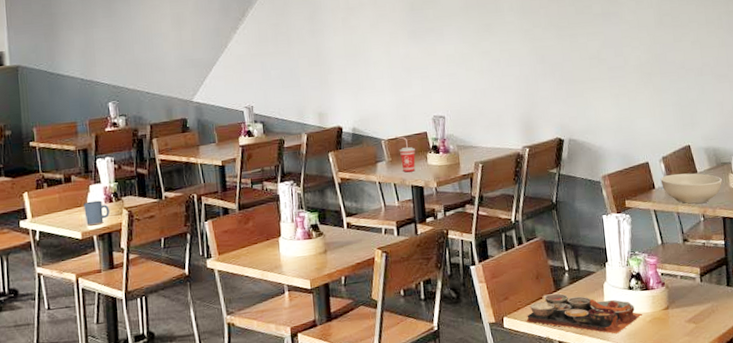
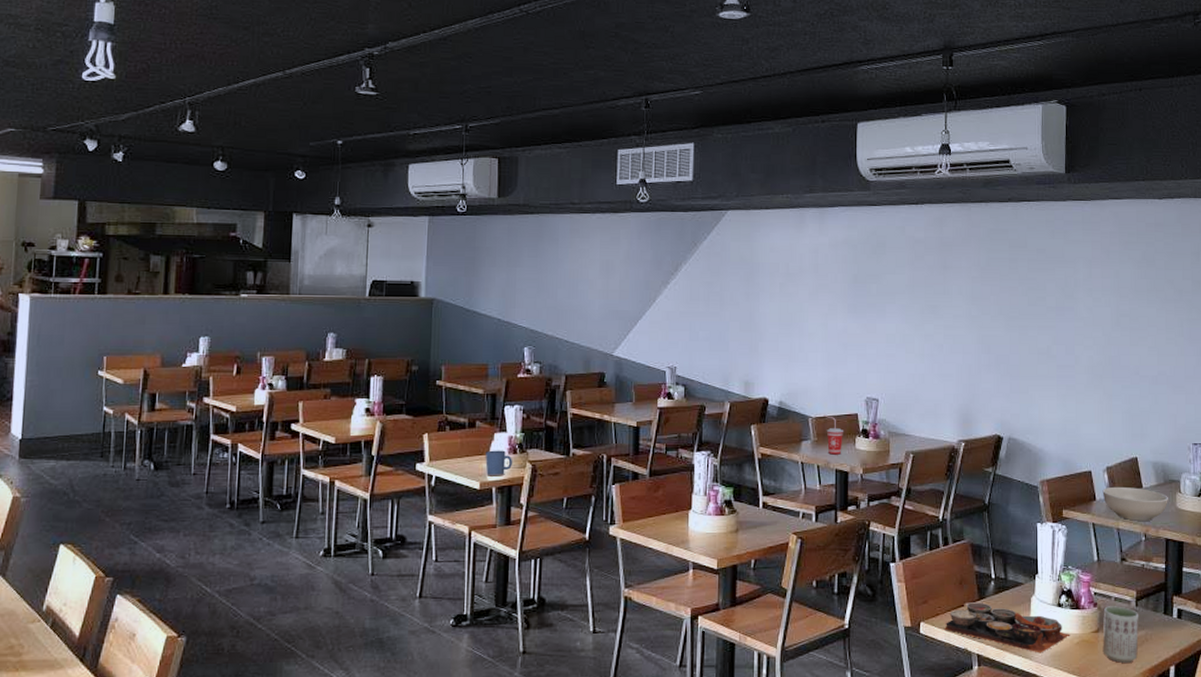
cup: none [671,283,706,335] -> present [1102,606,1139,663]

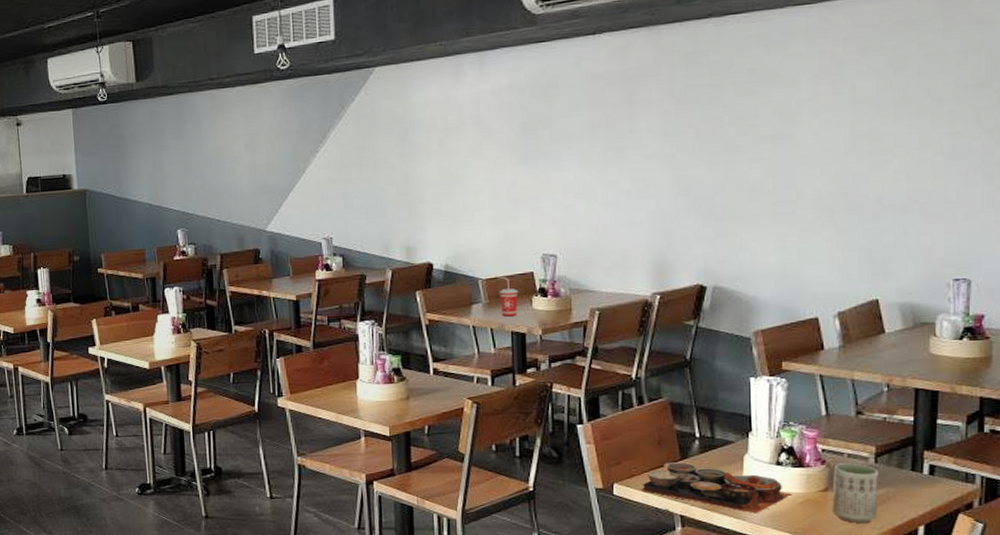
mug: present [485,450,513,476] -> none [151,331,178,356]
bowl: present [1102,486,1168,521] -> none [832,332,919,370]

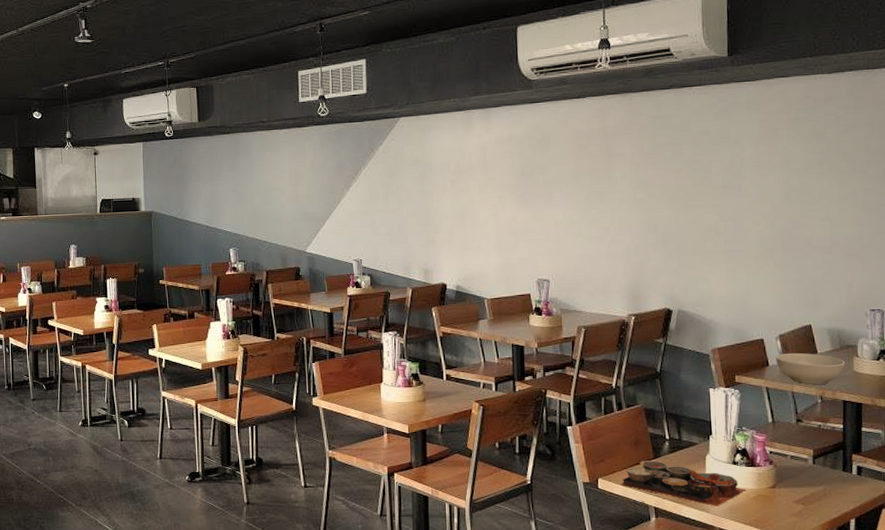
beverage cup: present [495,275,519,317] -> none [498,296,518,331]
bowl: none [832,332,919,370] -> present [775,352,845,385]
cup: present [832,463,879,523] -> none [779,464,817,516]

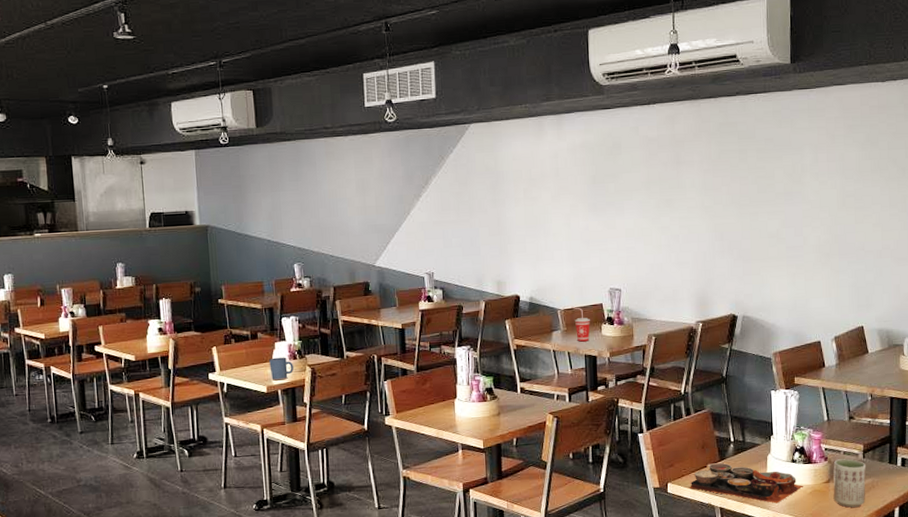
mug: none [204,336,228,359] -> present [269,357,294,381]
beverage cup: none [498,296,518,331] -> present [571,306,591,342]
bowl: present [775,352,845,385] -> none [831,353,892,383]
cup: none [779,464,817,516] -> present [833,459,866,508]

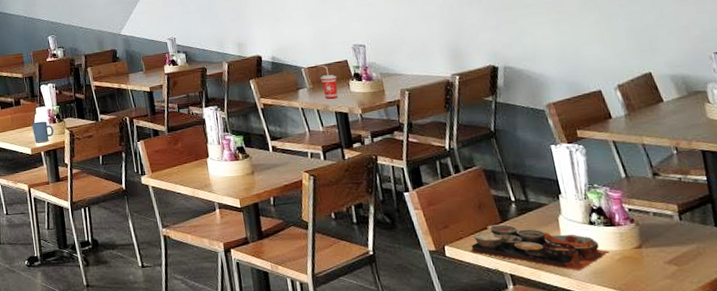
cup: present [833,459,866,508] -> none [643,221,693,278]

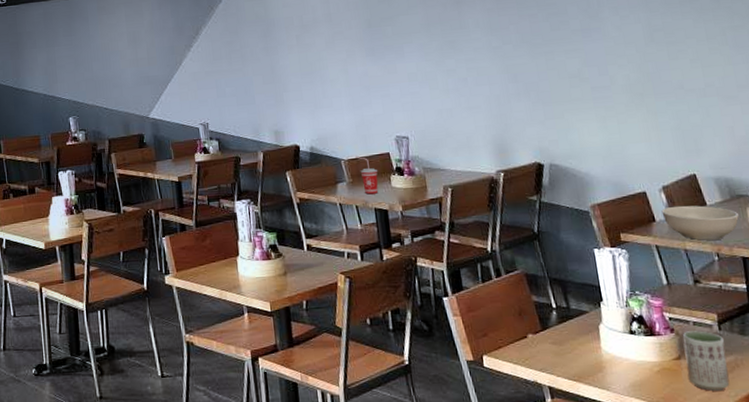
mug: present [32,121,54,143] -> none [46,212,72,237]
food tray: present [469,224,610,271] -> none [508,333,649,384]
bowl: none [617,102,697,135] -> present [661,205,739,241]
cup: none [643,221,693,278] -> present [683,330,730,391]

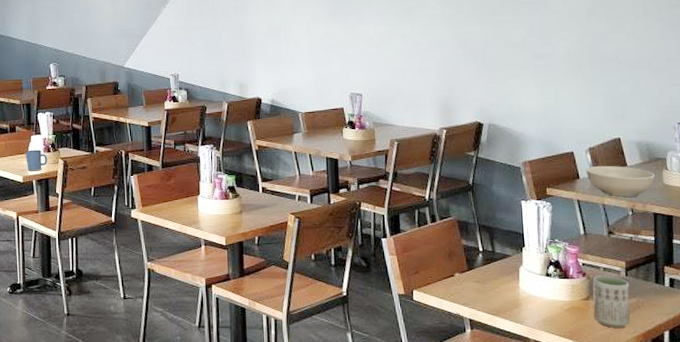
mug: none [46,212,72,237] -> present [25,149,48,171]
beverage cup: present [355,156,379,195] -> none [312,109,332,145]

